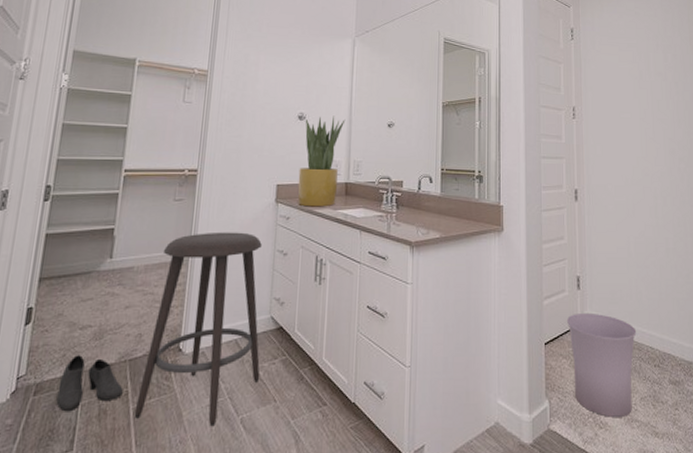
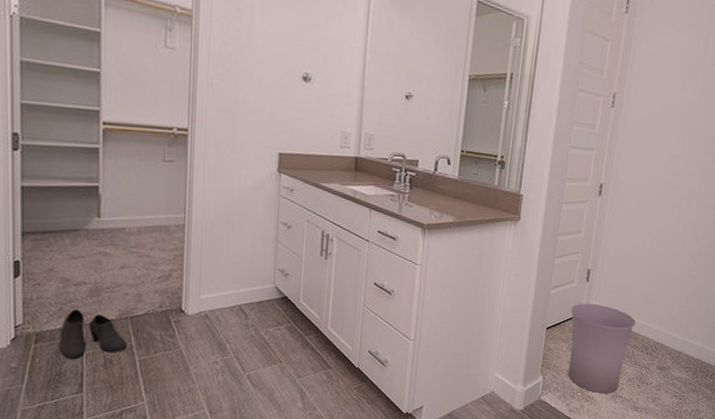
stool: present [134,232,262,427] -> none [141,198,266,380]
planter: present [297,115,346,207] -> none [302,79,357,182]

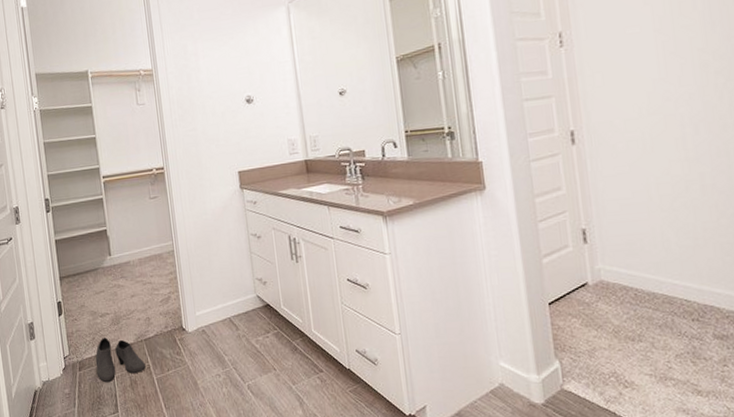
waste bin: present [568,303,636,393] -> none [572,267,666,376]

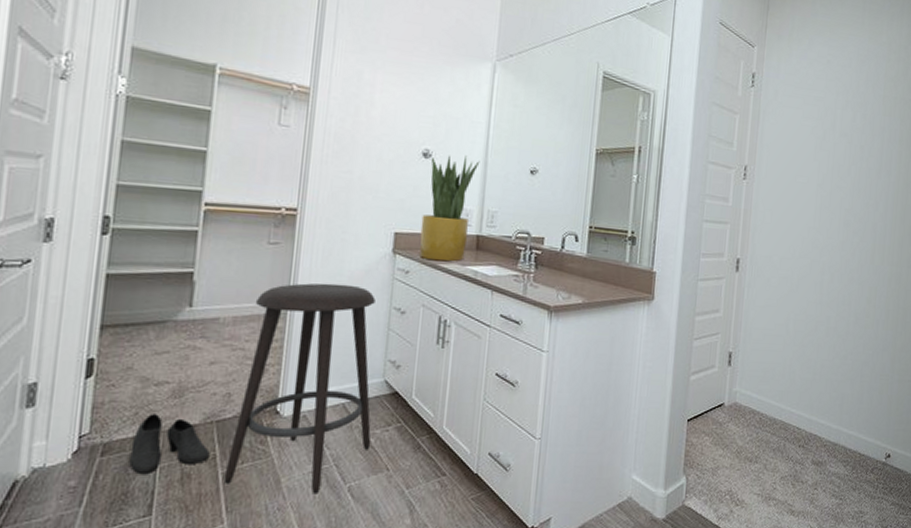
stool: none [150,221,257,392] -> present [223,283,376,494]
planter: none [254,93,299,190] -> present [419,155,480,262]

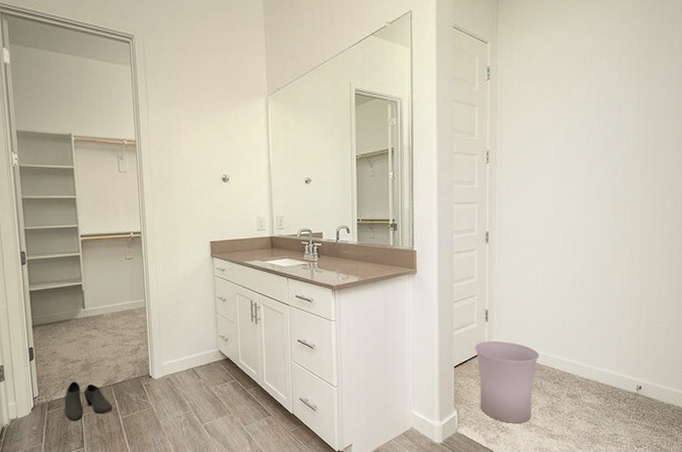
stool: present [223,283,376,494] -> none [123,283,216,431]
planter: present [419,155,480,262] -> none [228,175,266,260]
waste bin: none [713,390,785,495] -> present [474,340,540,423]

